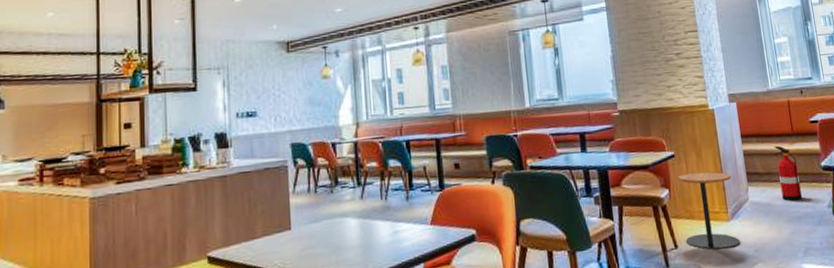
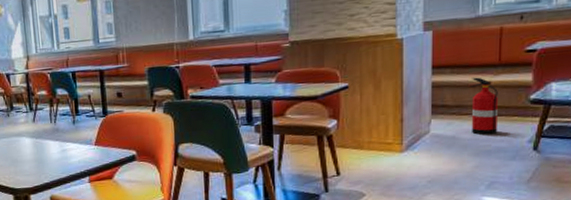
side table: present [677,171,740,250] -> none [348,103,412,179]

